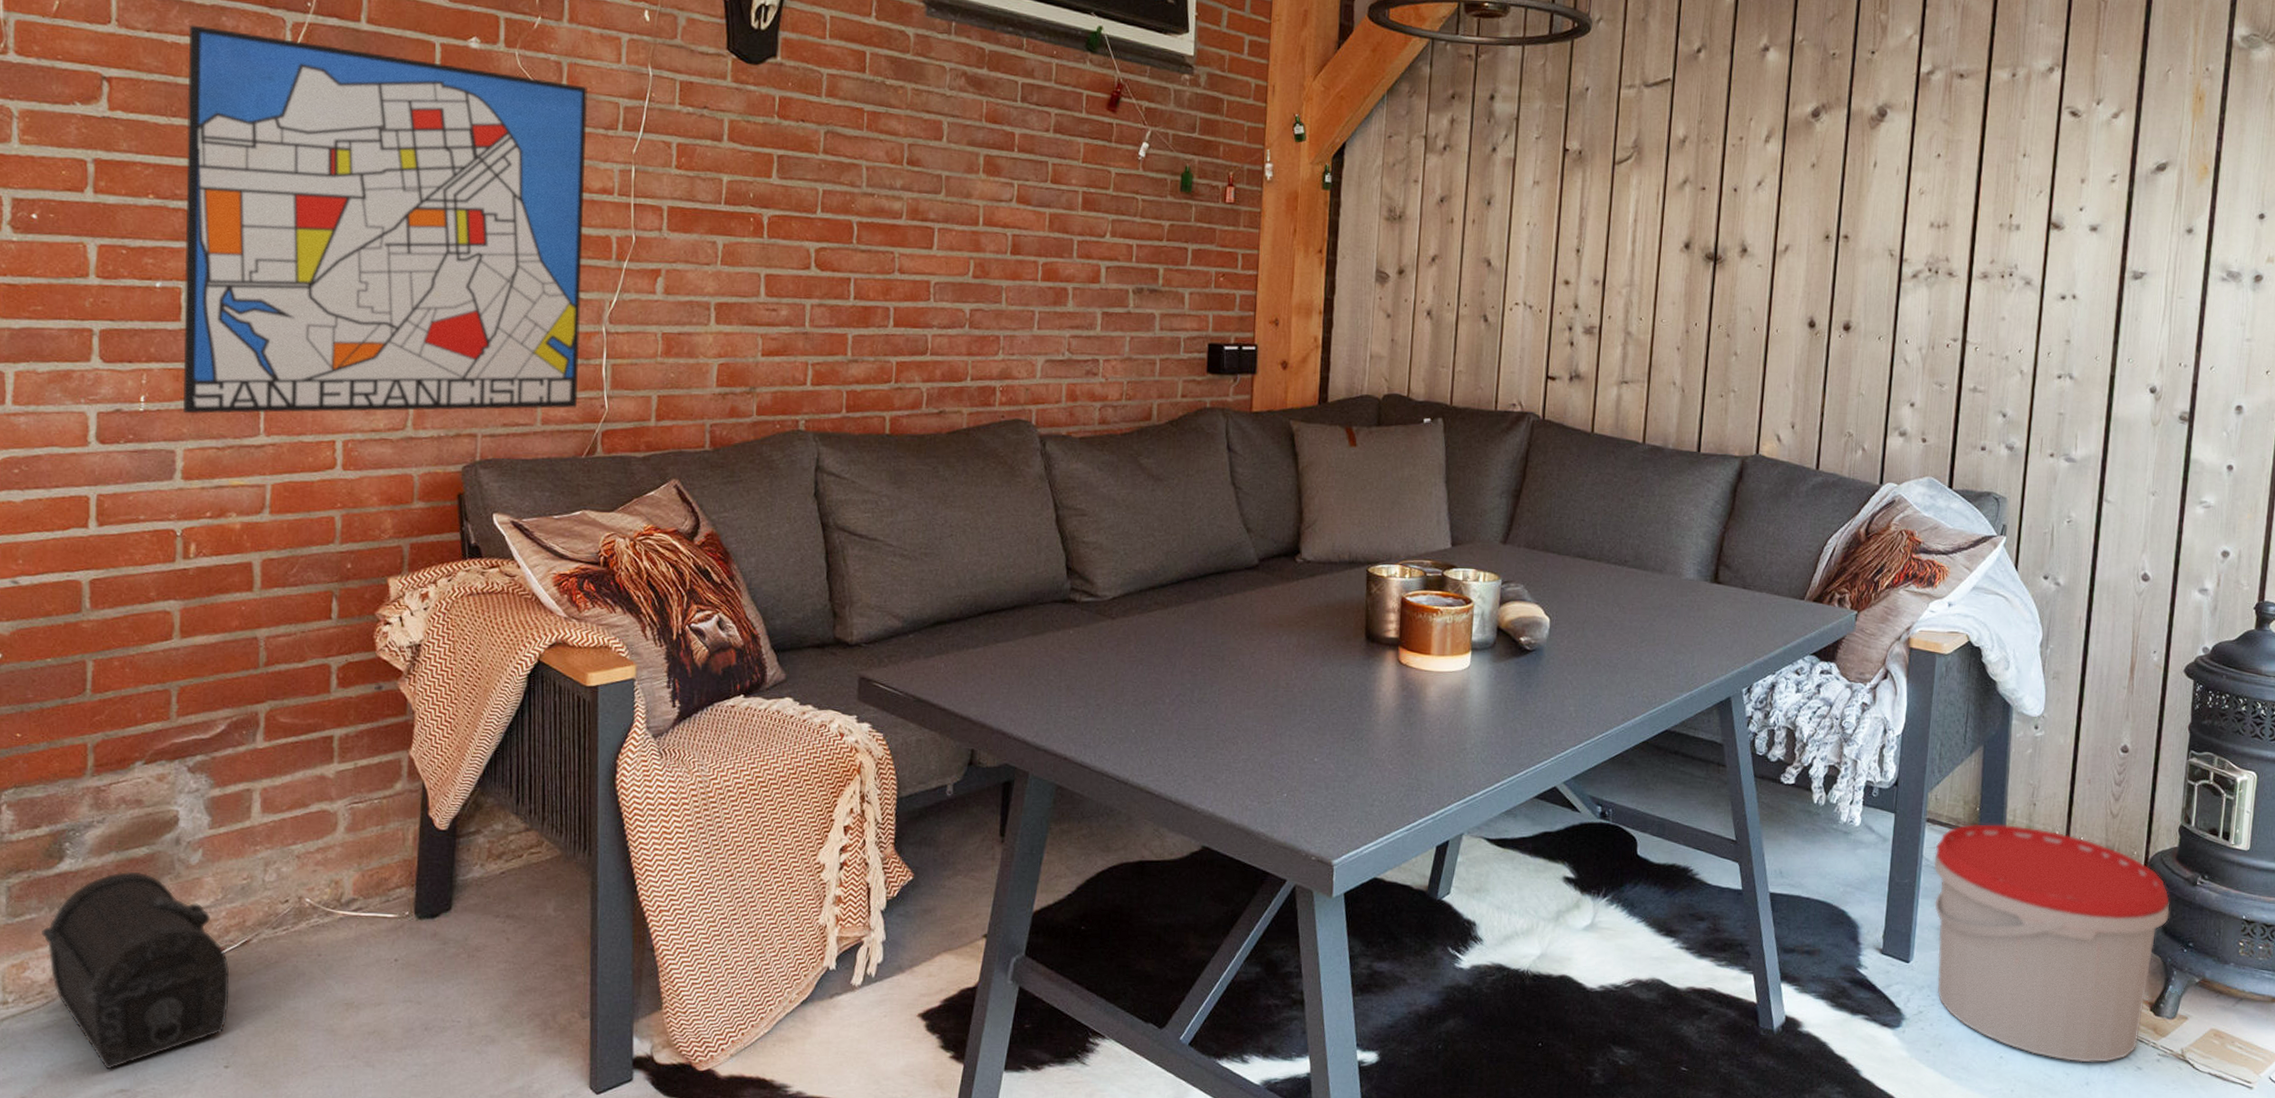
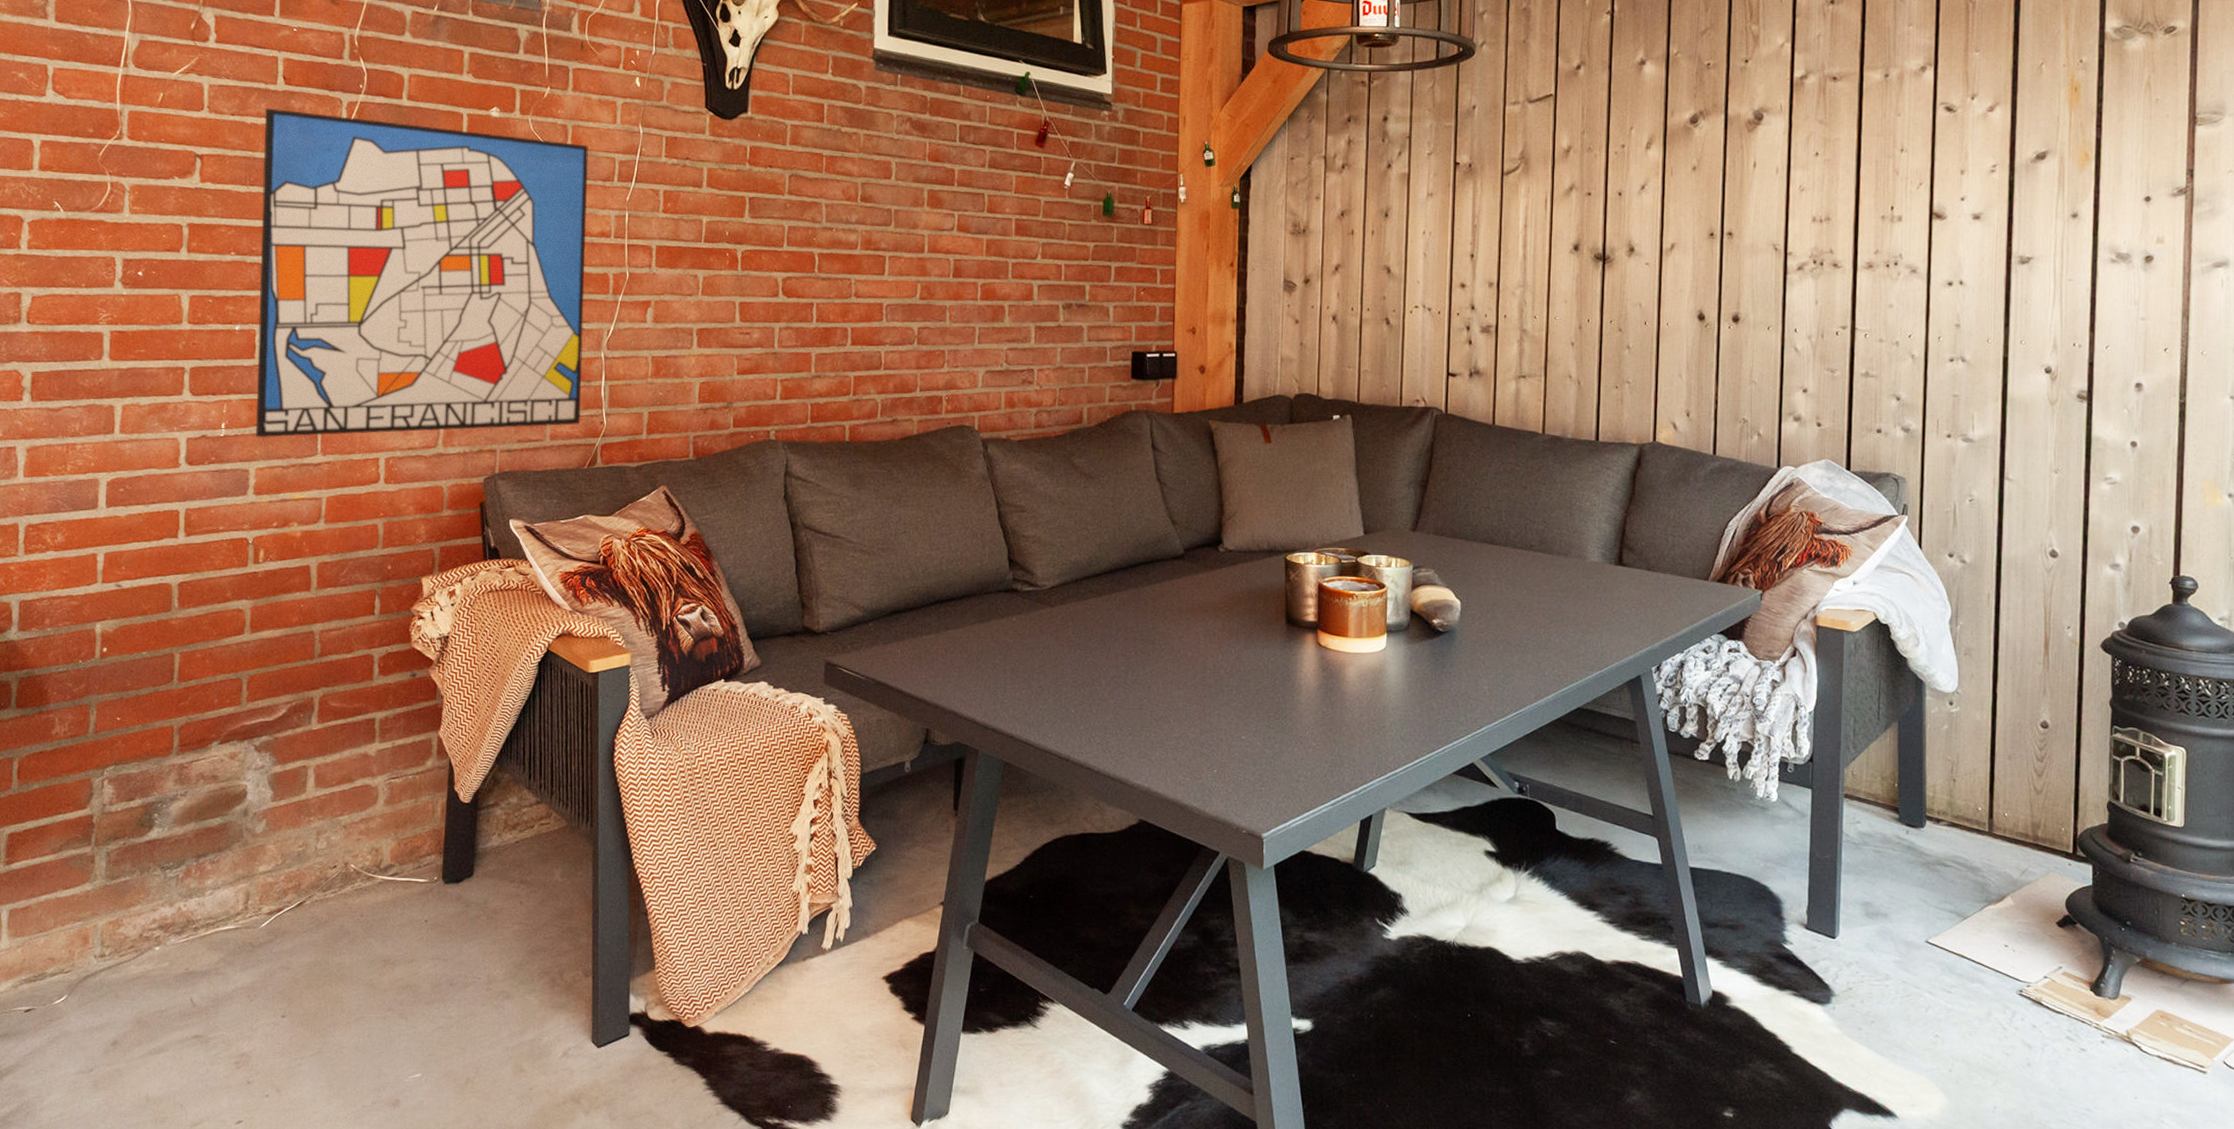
treasure chest: present [42,871,230,1070] -> none [134,839,287,1017]
bucket: present [1933,824,2170,1063] -> none [1854,799,2103,1043]

